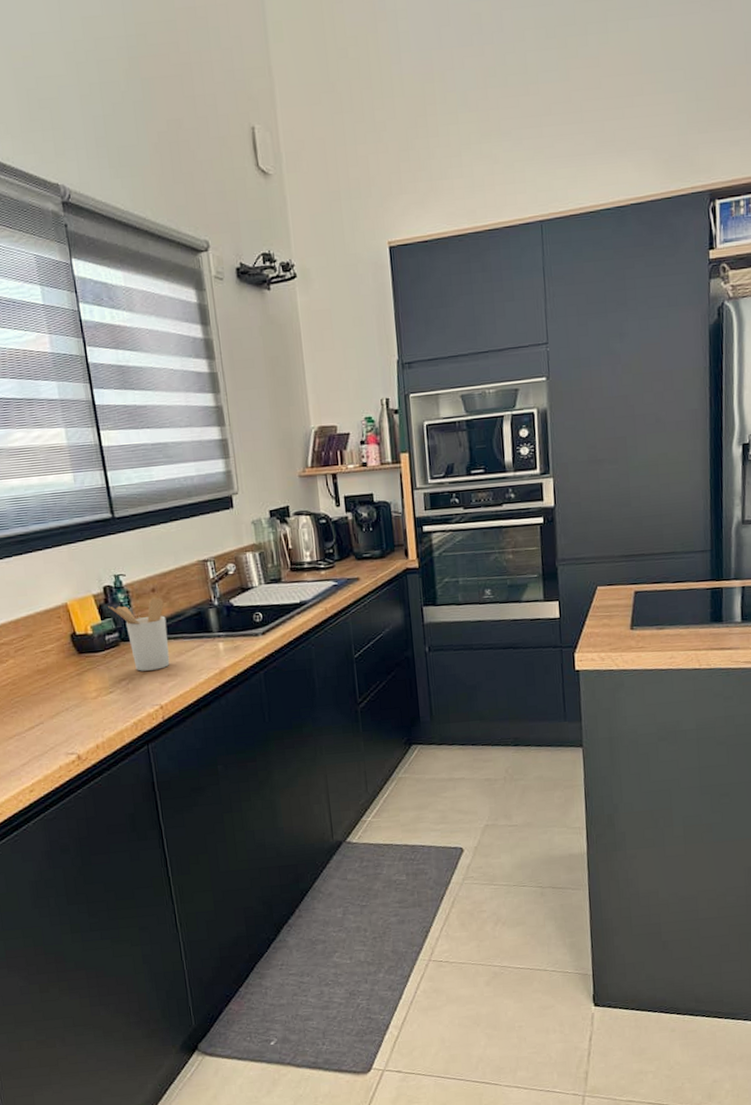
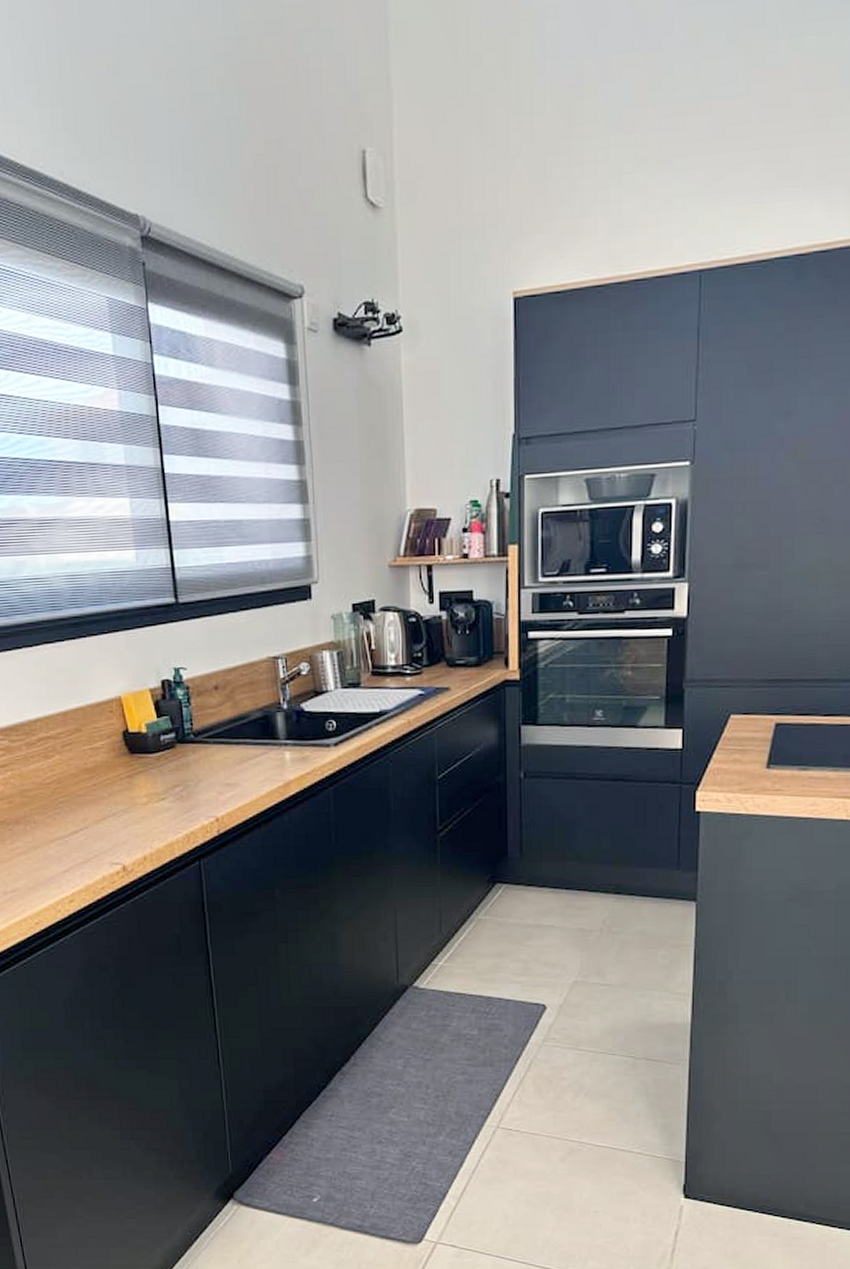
utensil holder: present [108,597,170,671] -> none [165,696,230,778]

